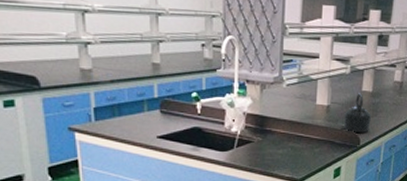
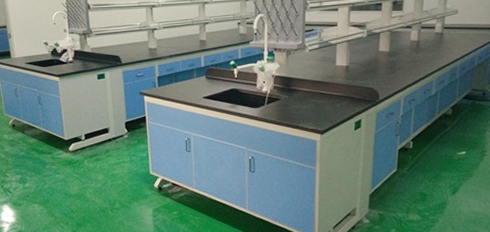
kettle: present [343,93,372,133] -> none [362,53,390,88]

